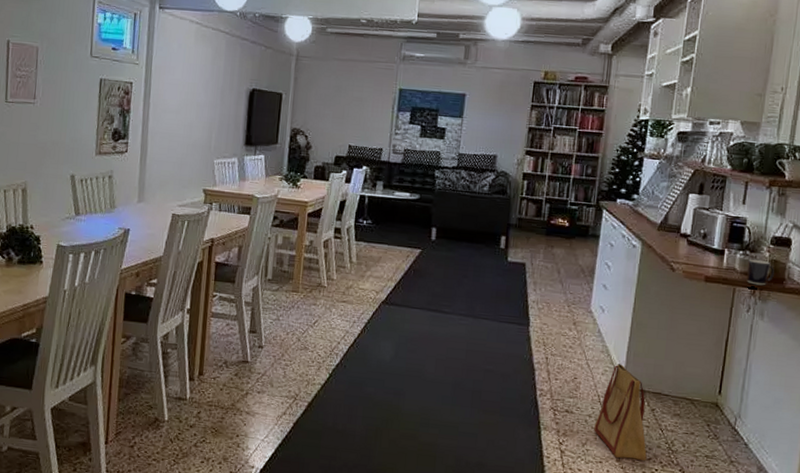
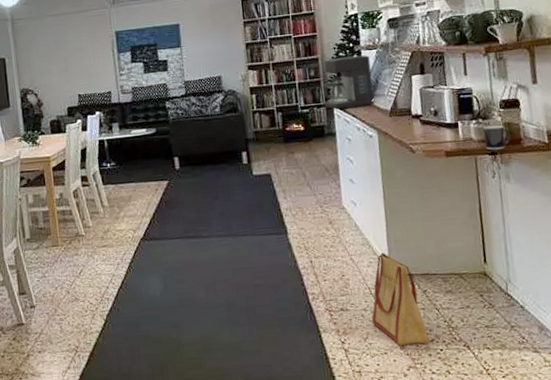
coffee maker: none [594,160,651,216] -> present [323,55,375,110]

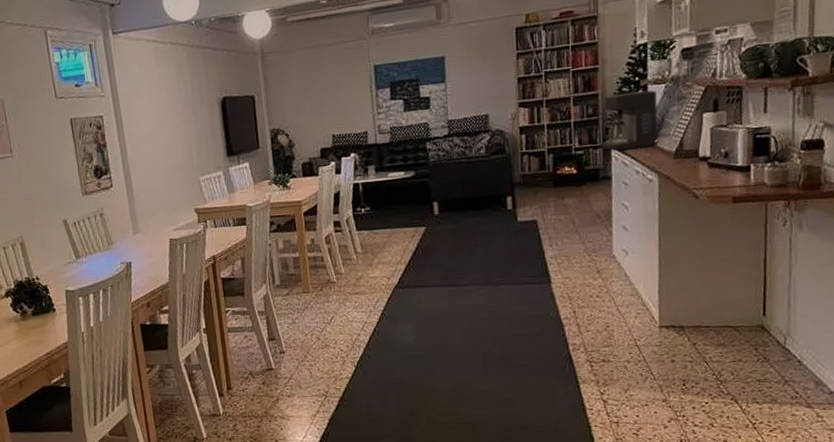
shopping bag: present [371,253,430,346] -> none [634,304,695,399]
mug: present [482,124,511,151] -> none [778,168,809,196]

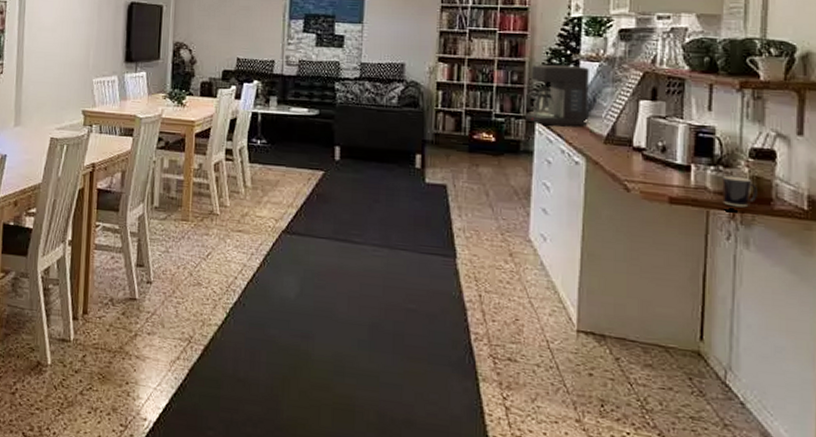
mug: none [778,168,809,196] -> present [722,175,757,208]

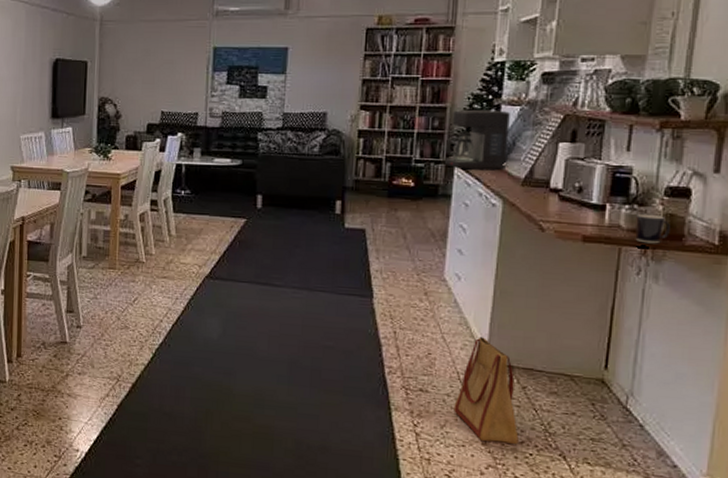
shopping bag: none [545,303,614,422] -> present [454,337,519,445]

